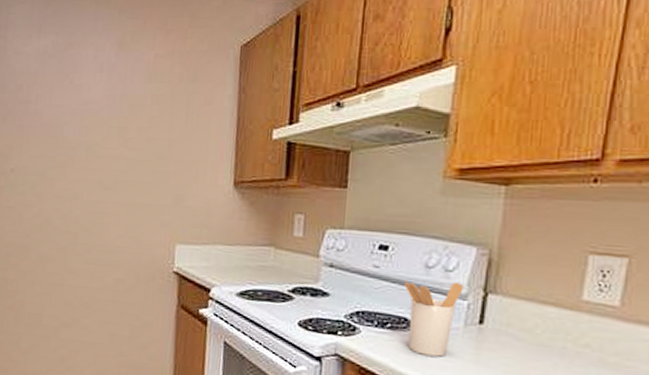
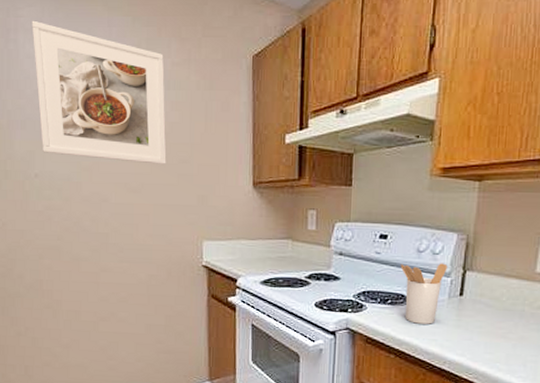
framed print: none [20,17,148,161] -> present [32,20,167,164]

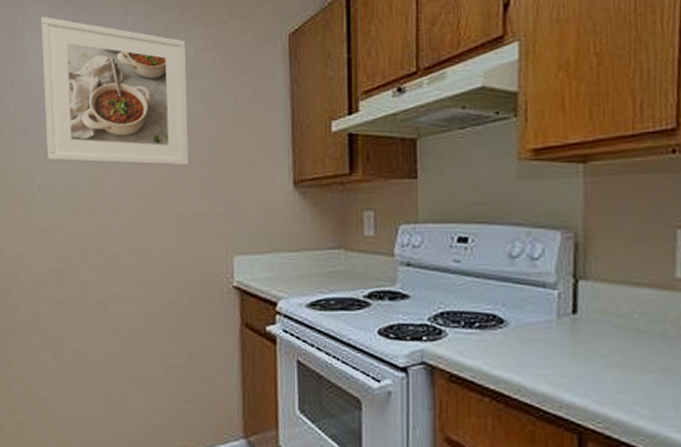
utensil holder: present [400,263,448,324] -> none [488,271,552,354]

